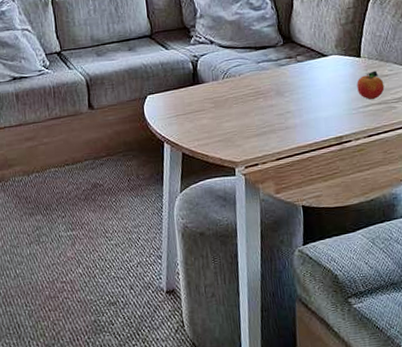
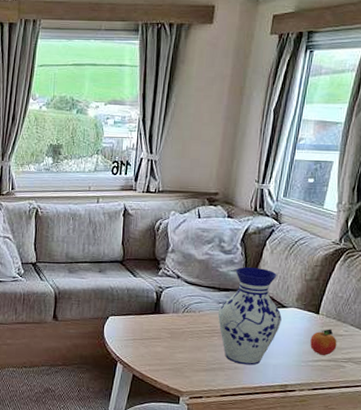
vase: none [259,19,325,123] -> present [218,267,282,365]

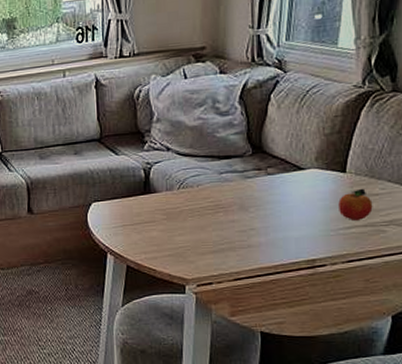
vase: present [218,267,282,365] -> none [221,127,300,242]

